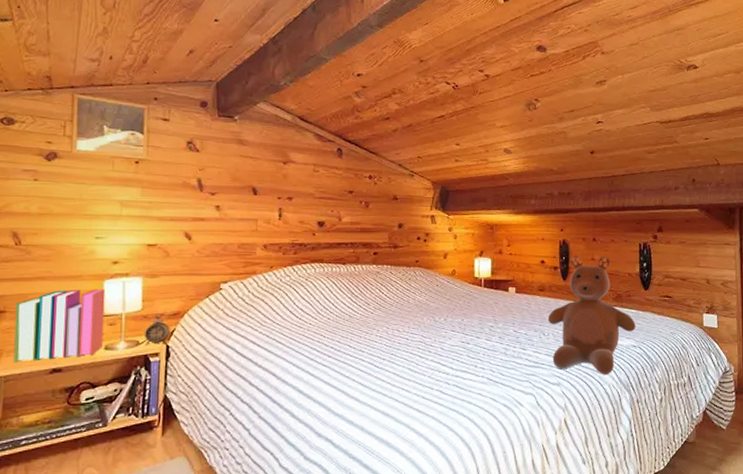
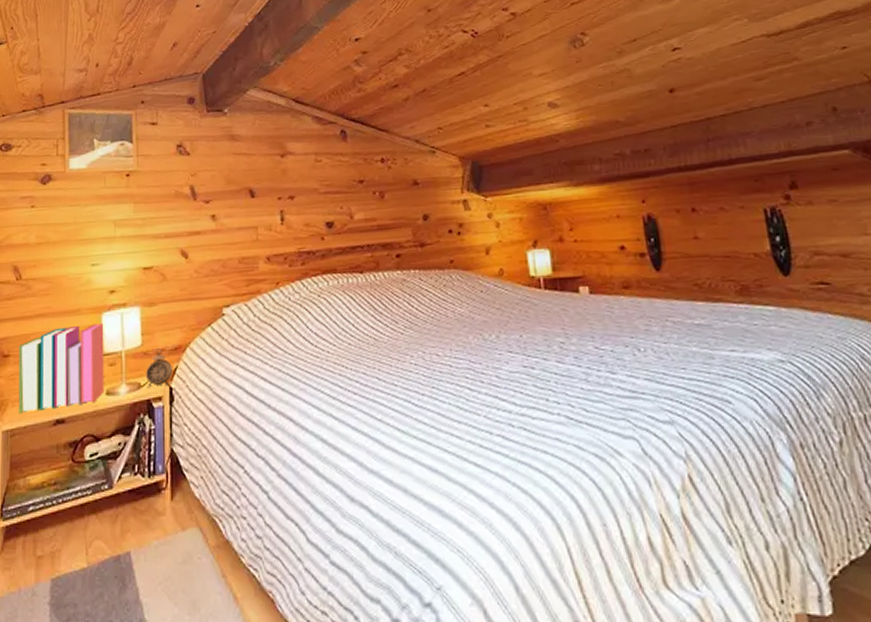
teddy bear: present [547,255,636,375] -> none [640,231,780,407]

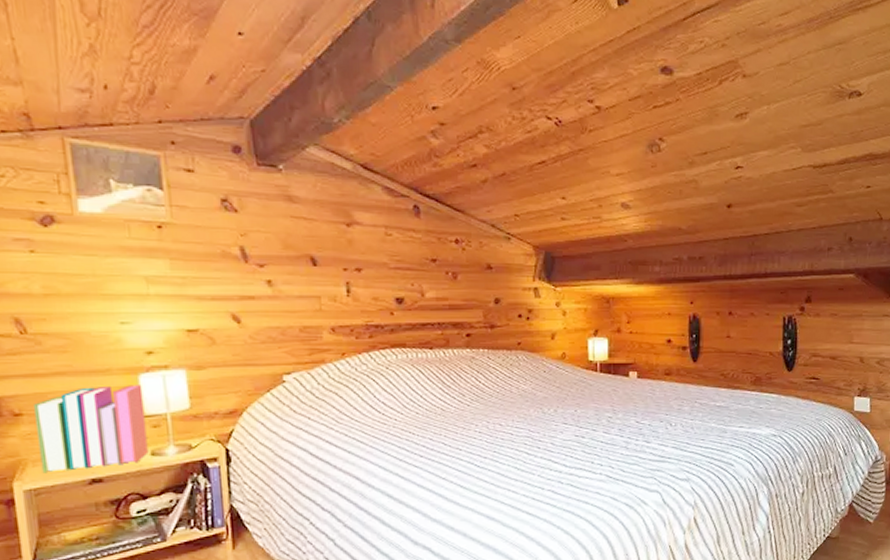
alarm clock: present [145,348,172,388] -> none [196,412,228,450]

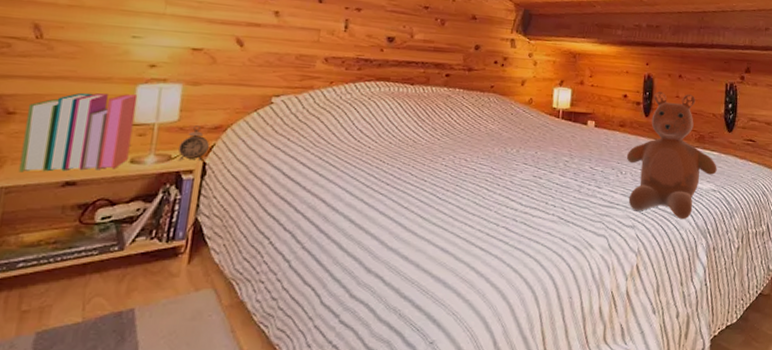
alarm clock: none [196,412,228,450] -> present [178,125,209,161]
teddy bear: none [675,332,777,469] -> present [626,91,717,220]

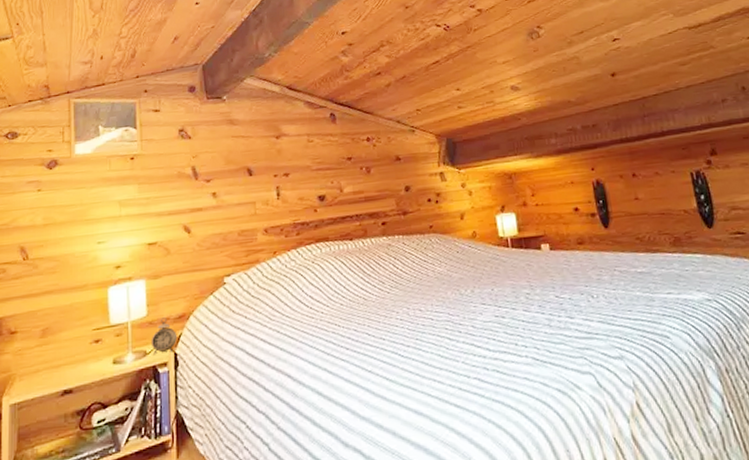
books: present [18,92,138,172] -> none [25,297,111,387]
teddy bear: present [626,91,717,220] -> none [593,192,706,341]

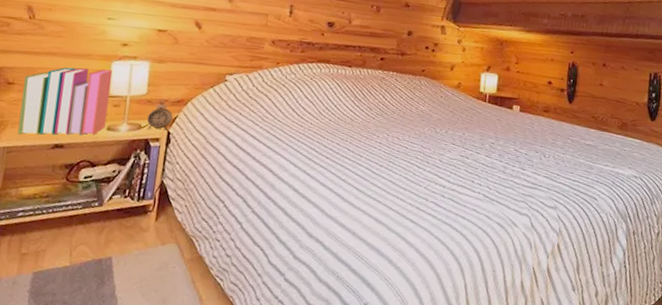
books: none [25,297,111,387] -> present [17,67,113,135]

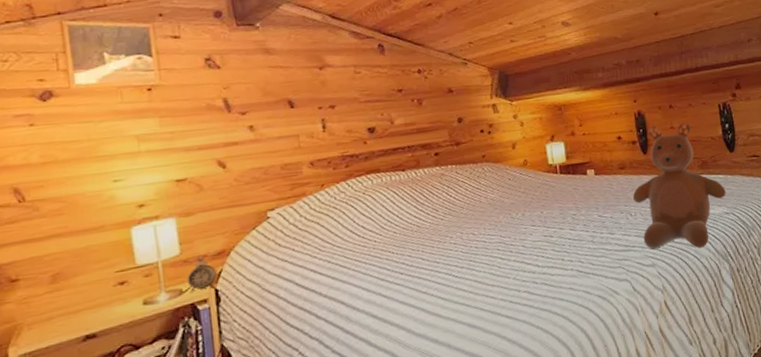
books: present [17,67,113,135] -> none [29,237,141,336]
teddy bear: none [549,79,639,204] -> present [632,122,726,249]

